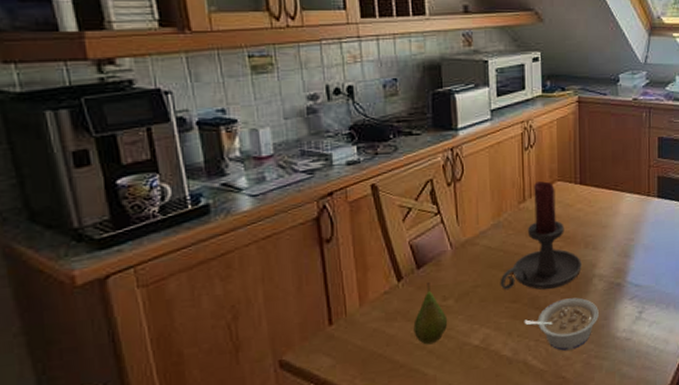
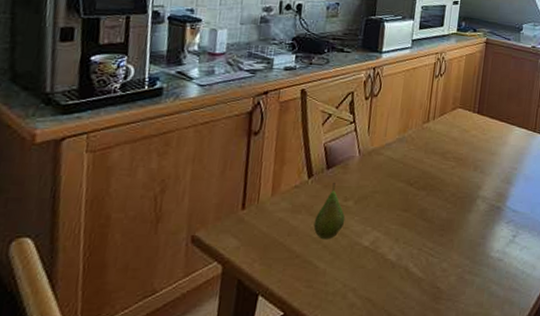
candle holder: present [500,181,582,290] -> none [395,106,469,203]
legume: present [524,297,599,351] -> none [411,214,478,263]

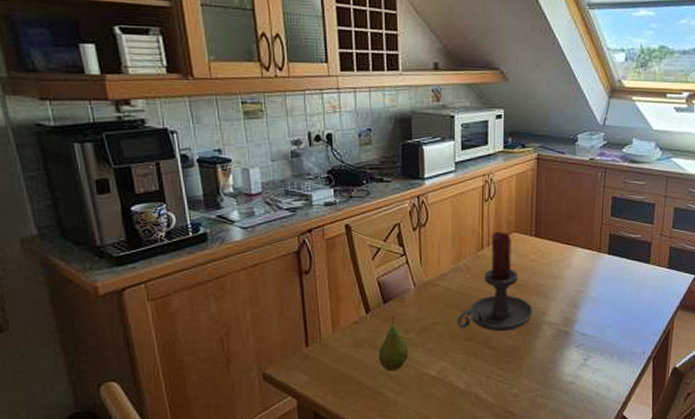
candle holder: none [395,106,469,203] -> present [457,232,533,331]

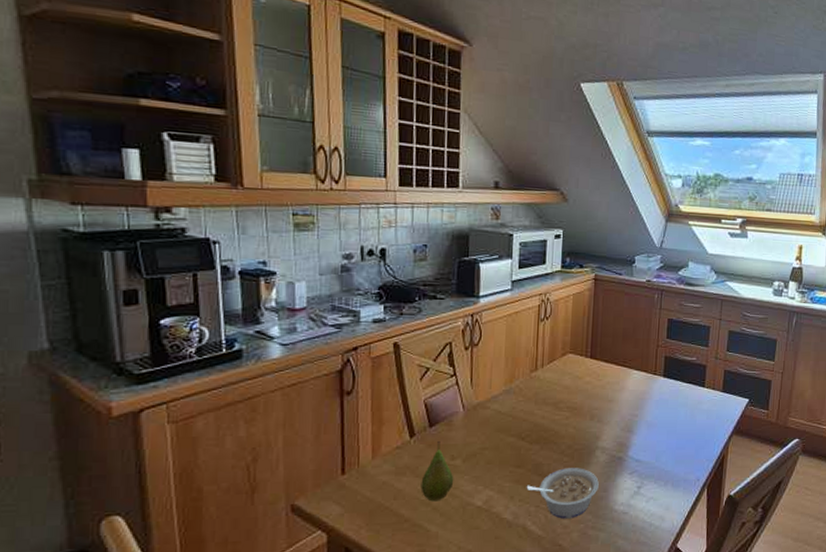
candle holder: present [457,232,533,331] -> none [506,352,586,457]
legume: none [477,341,546,388] -> present [526,468,599,519]

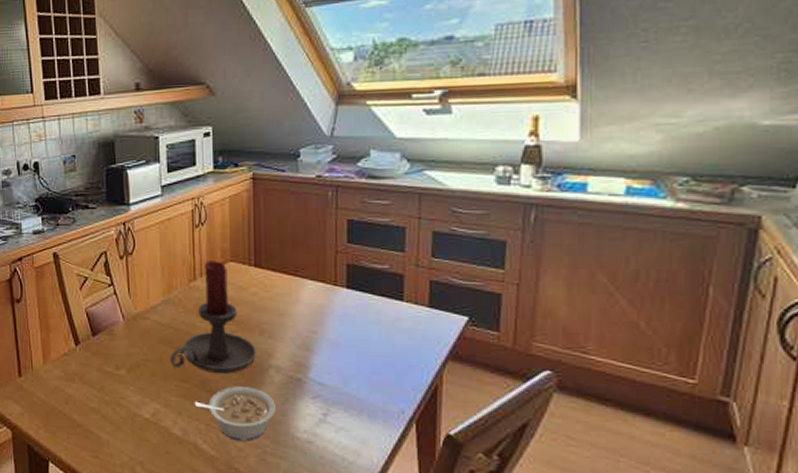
fruit: present [420,441,454,502] -> none [89,350,120,410]
candle holder: none [506,352,586,457] -> present [170,261,256,373]

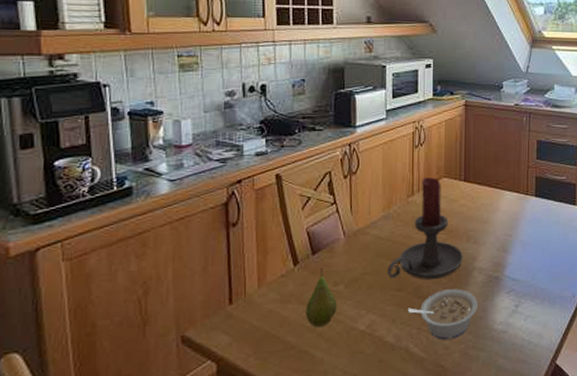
fruit: none [89,350,120,410] -> present [305,268,338,328]

